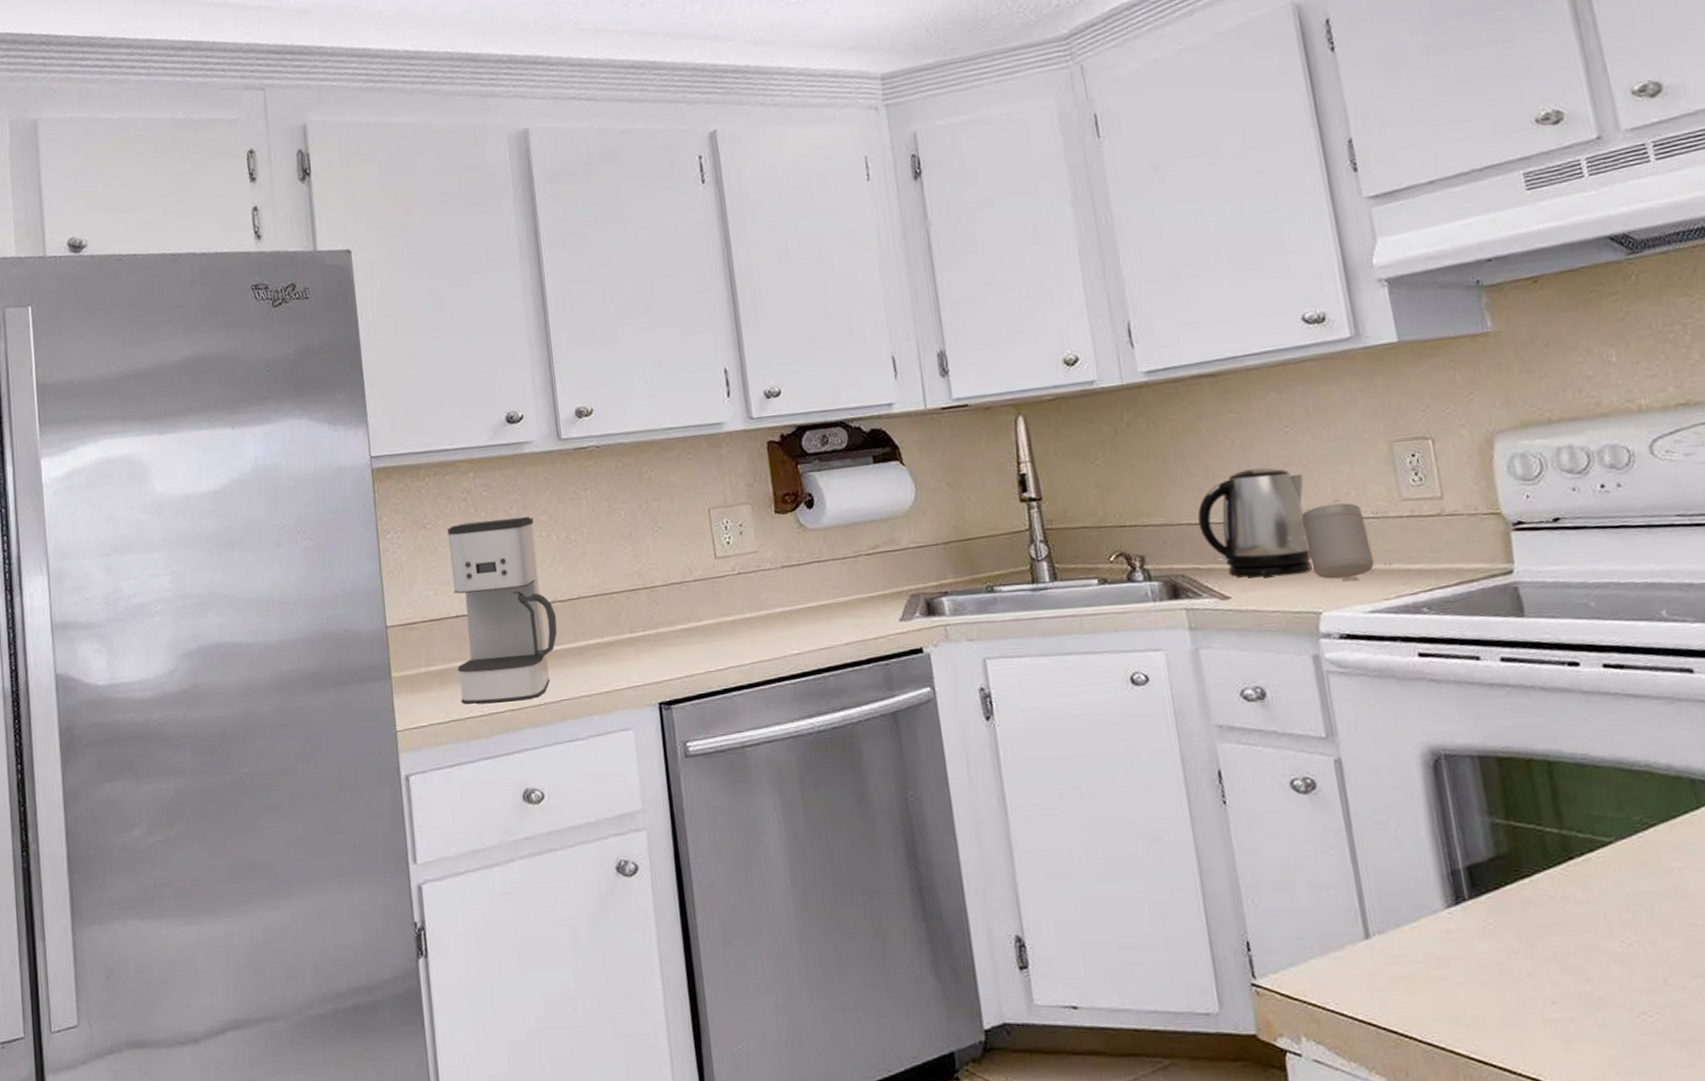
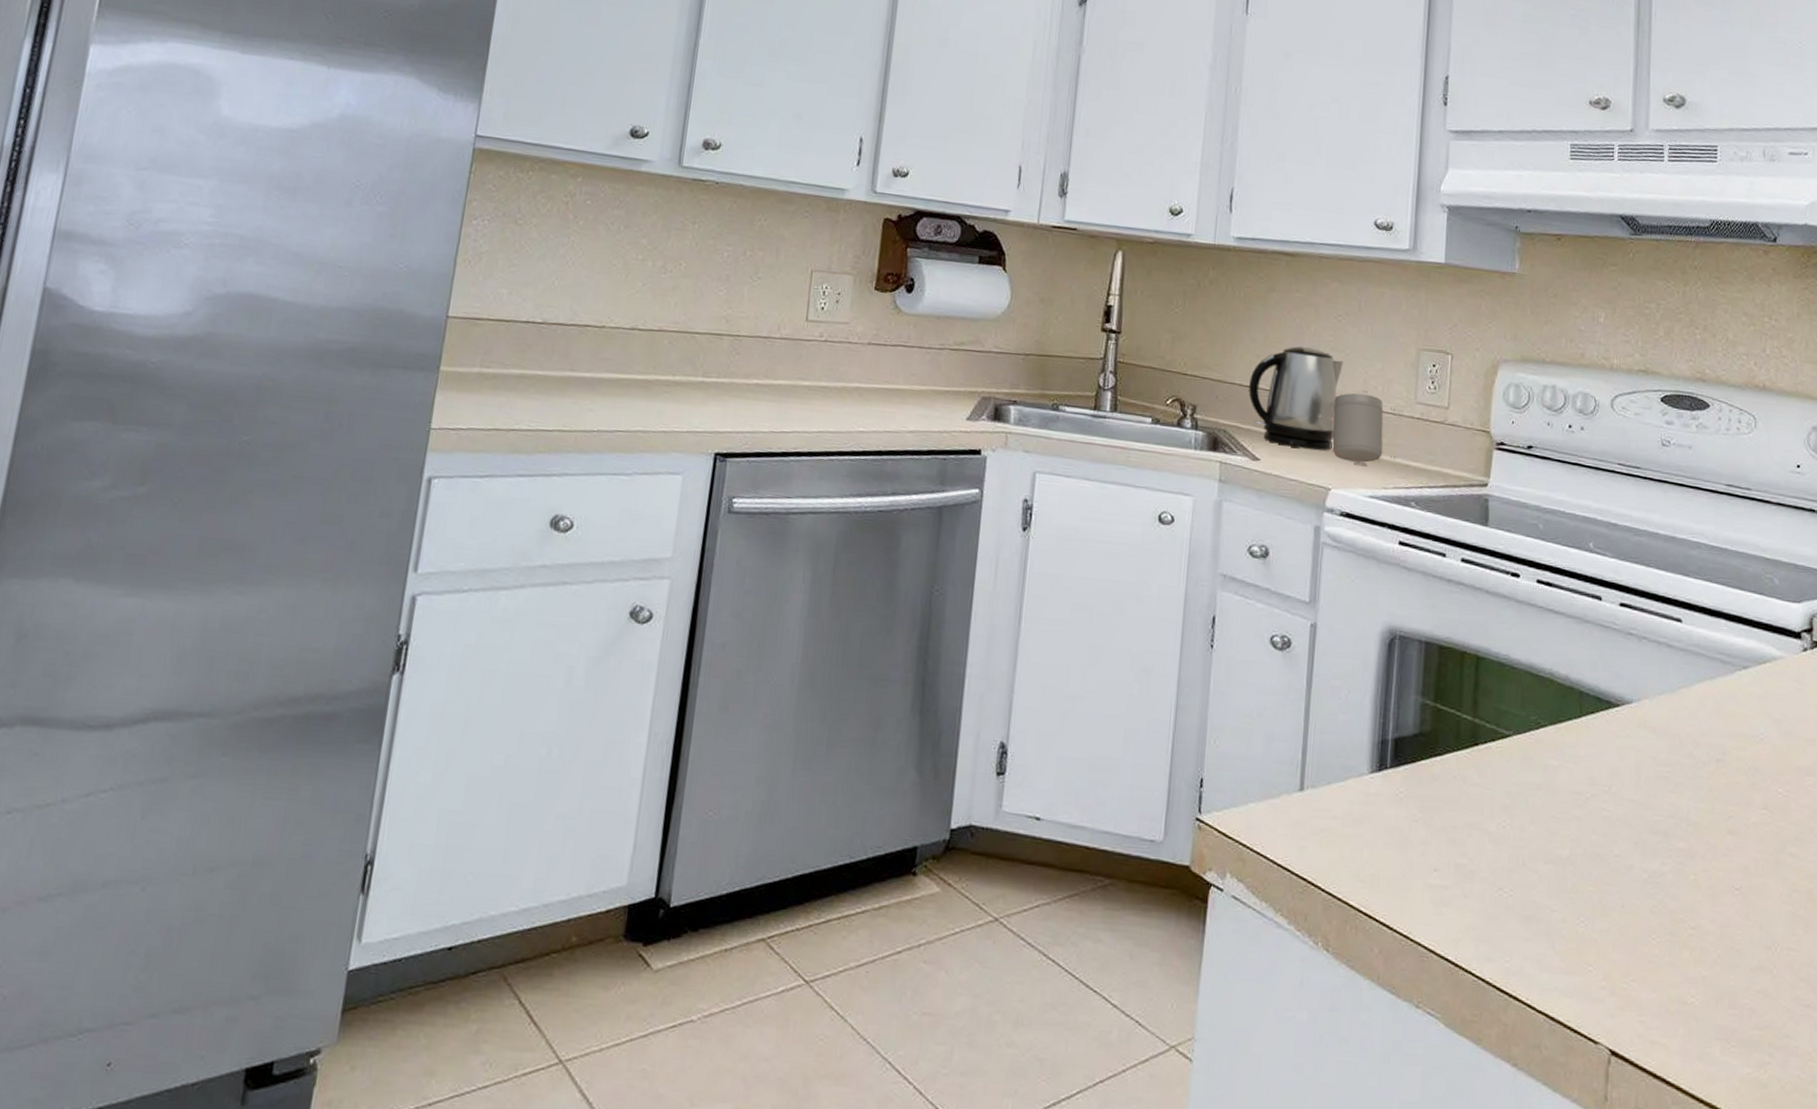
coffee maker: present [447,516,557,704] -> none [509,227,633,423]

